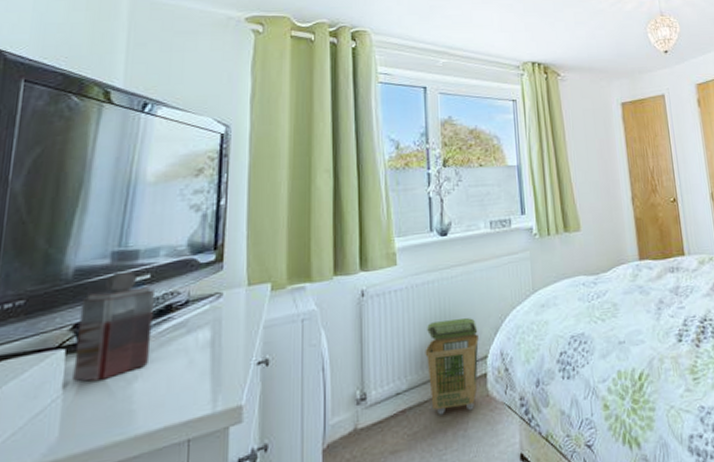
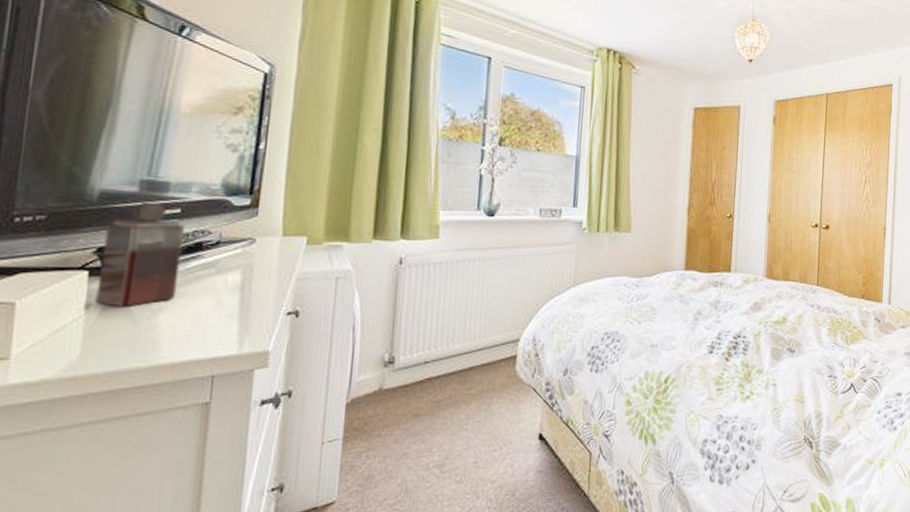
laundry basket: present [425,318,479,415] -> none [457,300,514,388]

